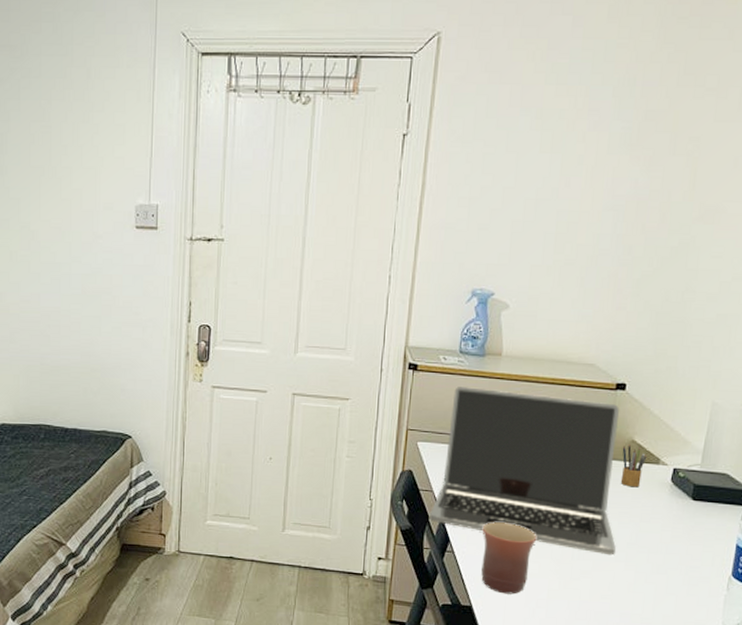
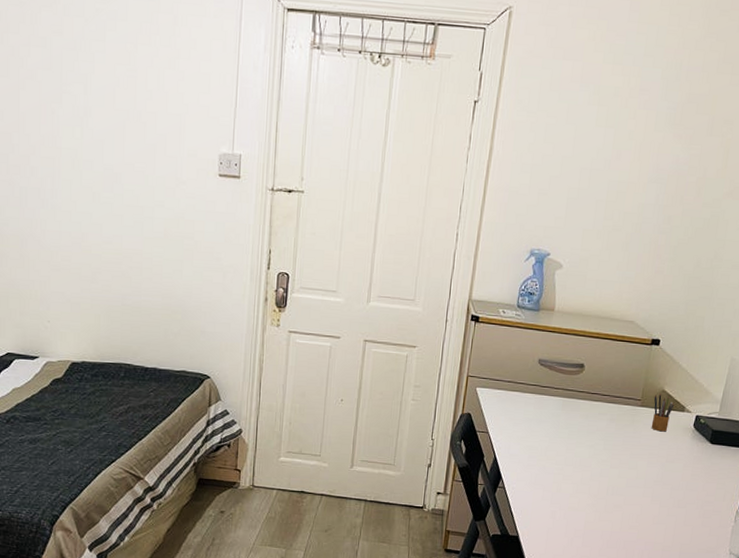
laptop: present [429,387,620,556] -> none [484,338,654,492]
mug: present [481,522,537,595] -> none [527,461,578,526]

